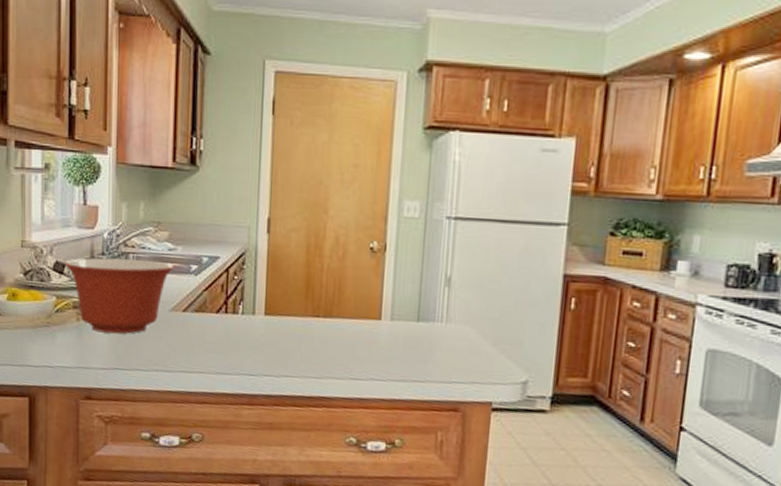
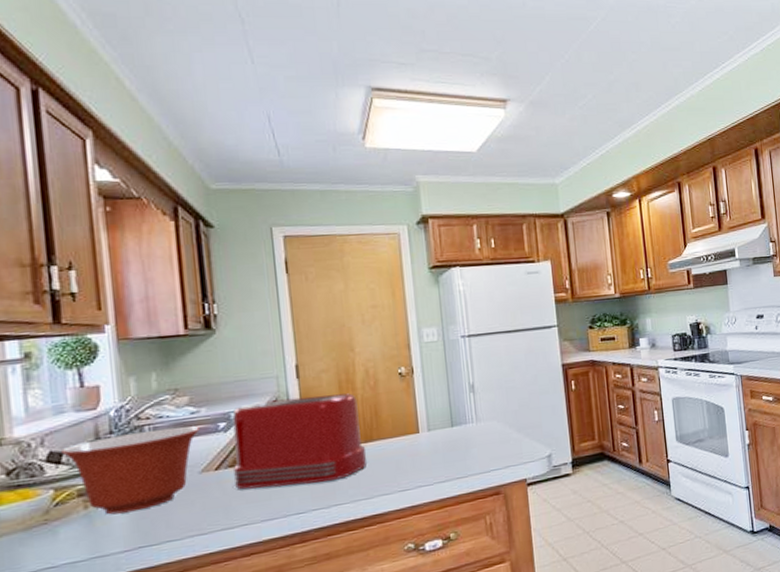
toaster: none [198,250,323,350] -> present [232,393,366,490]

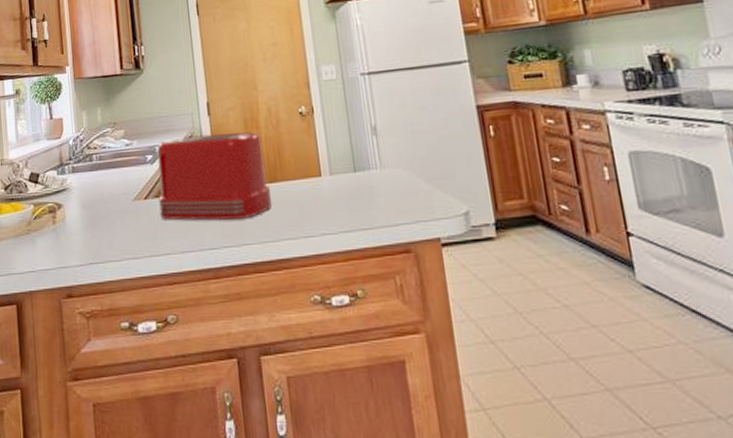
mixing bowl: present [61,426,200,515] -> none [38,157,132,231]

